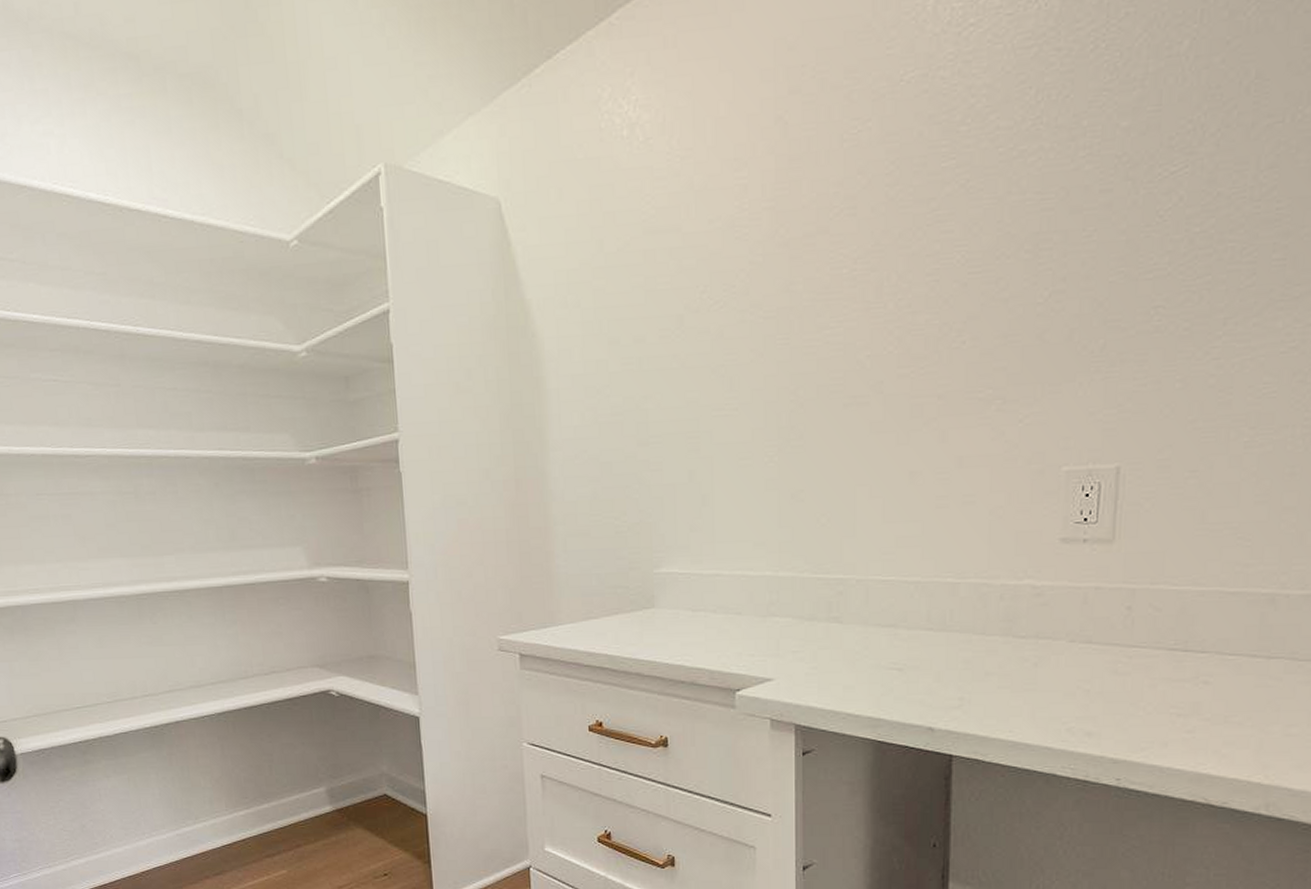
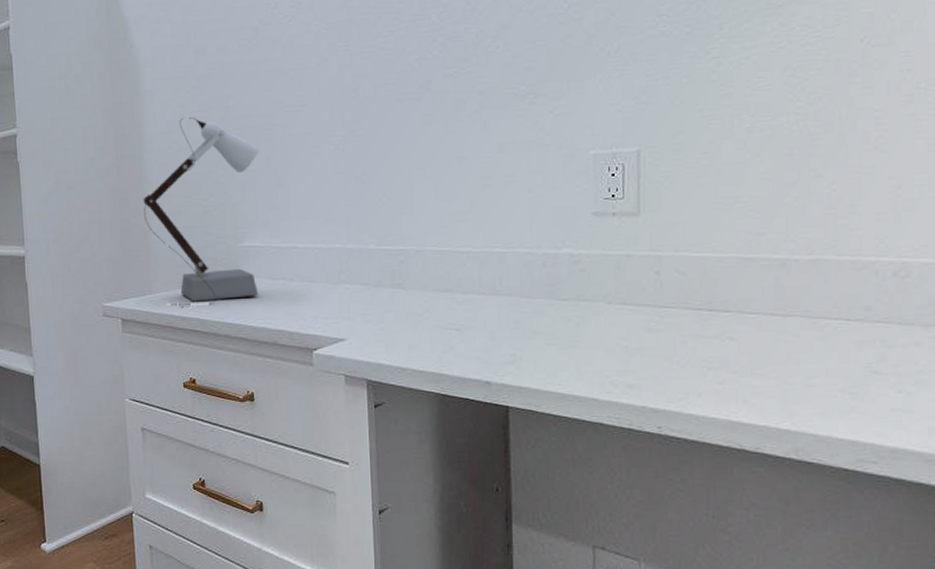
desk lamp: none [545,422,681,643] -> present [143,117,260,309]

